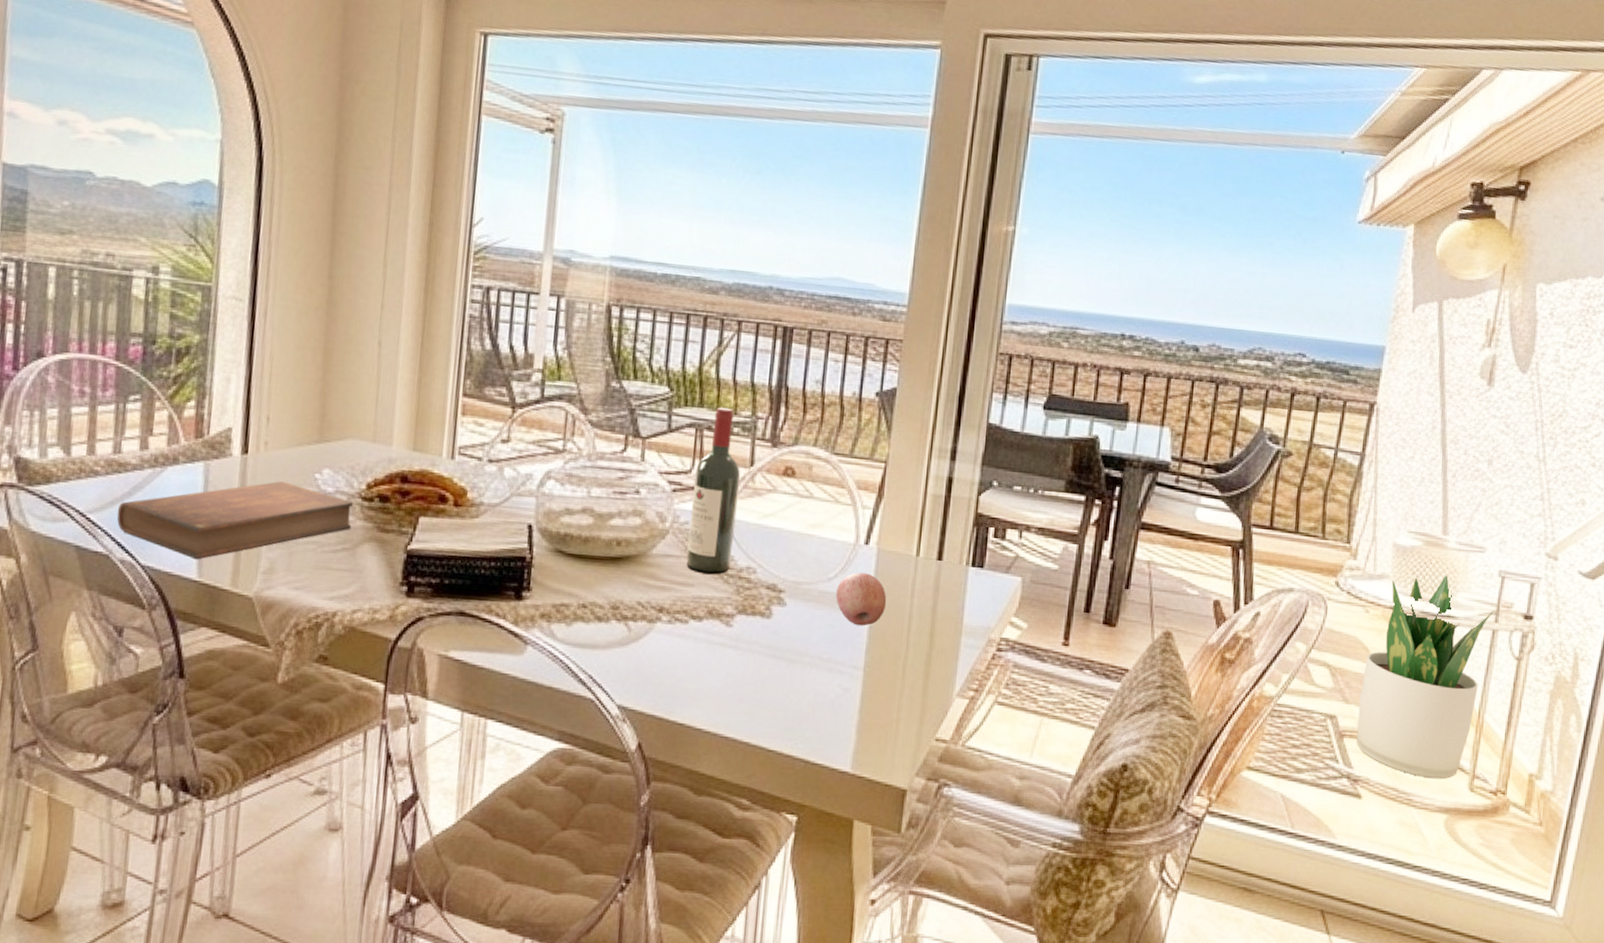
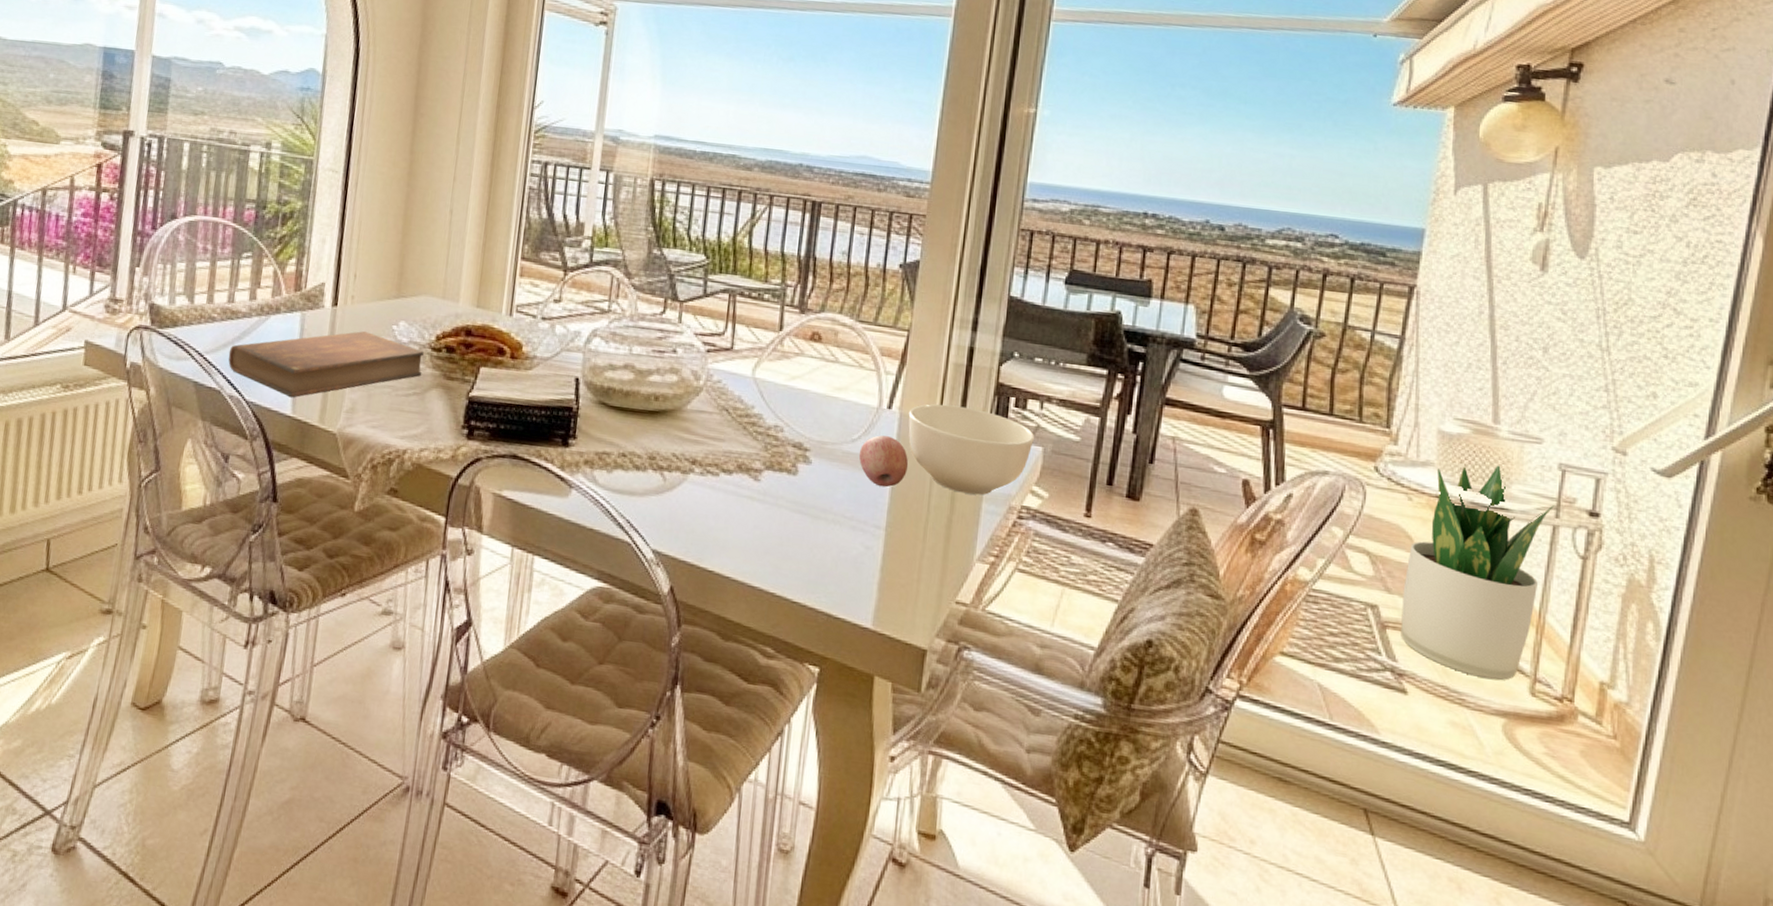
wine bottle: present [686,407,740,575] -> none [718,274,770,432]
bowl: none [886,537,1014,629] -> present [908,404,1035,495]

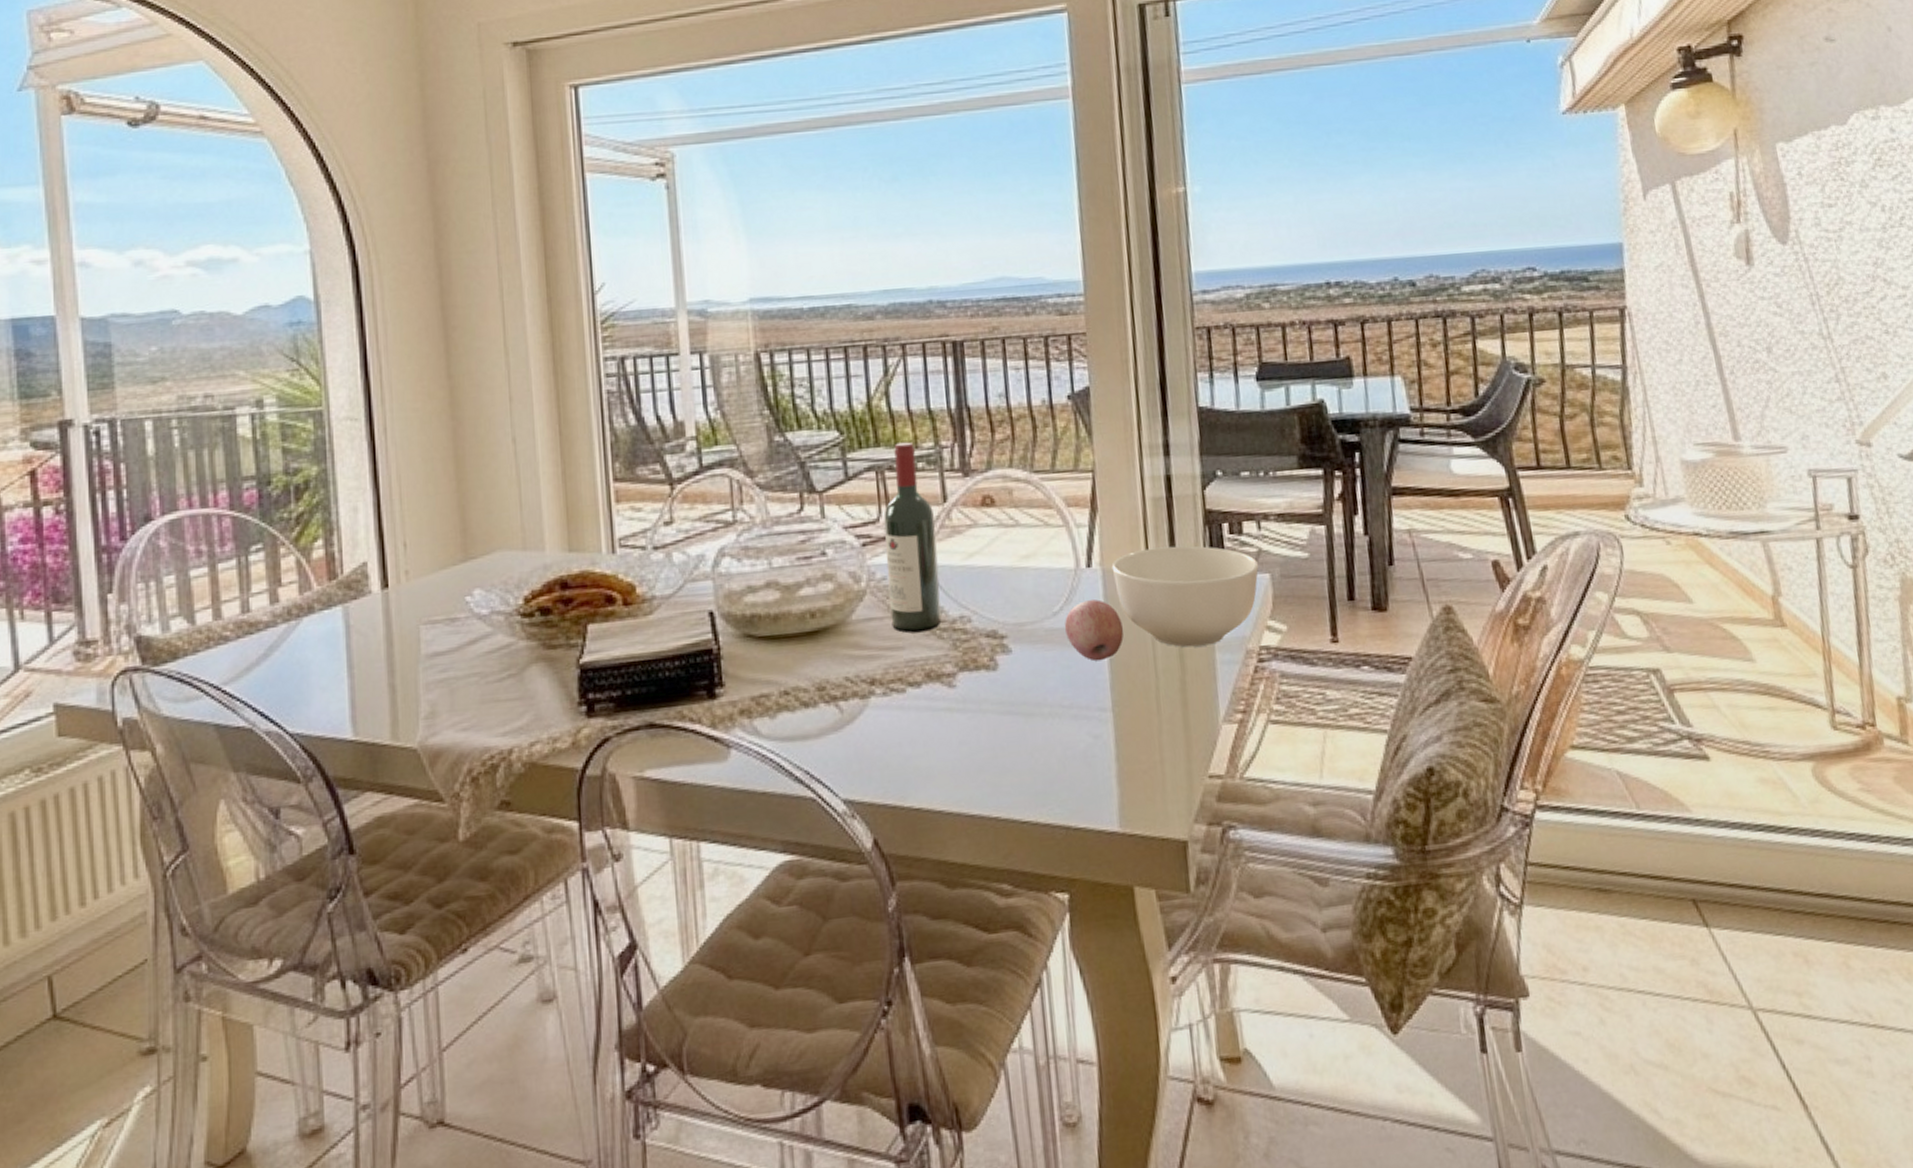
bible: present [228,331,424,398] -> none [254,612,515,717]
wine bottle: none [718,274,770,432] -> present [883,442,941,634]
planter: present [1401,465,1555,681] -> none [1679,485,1818,723]

